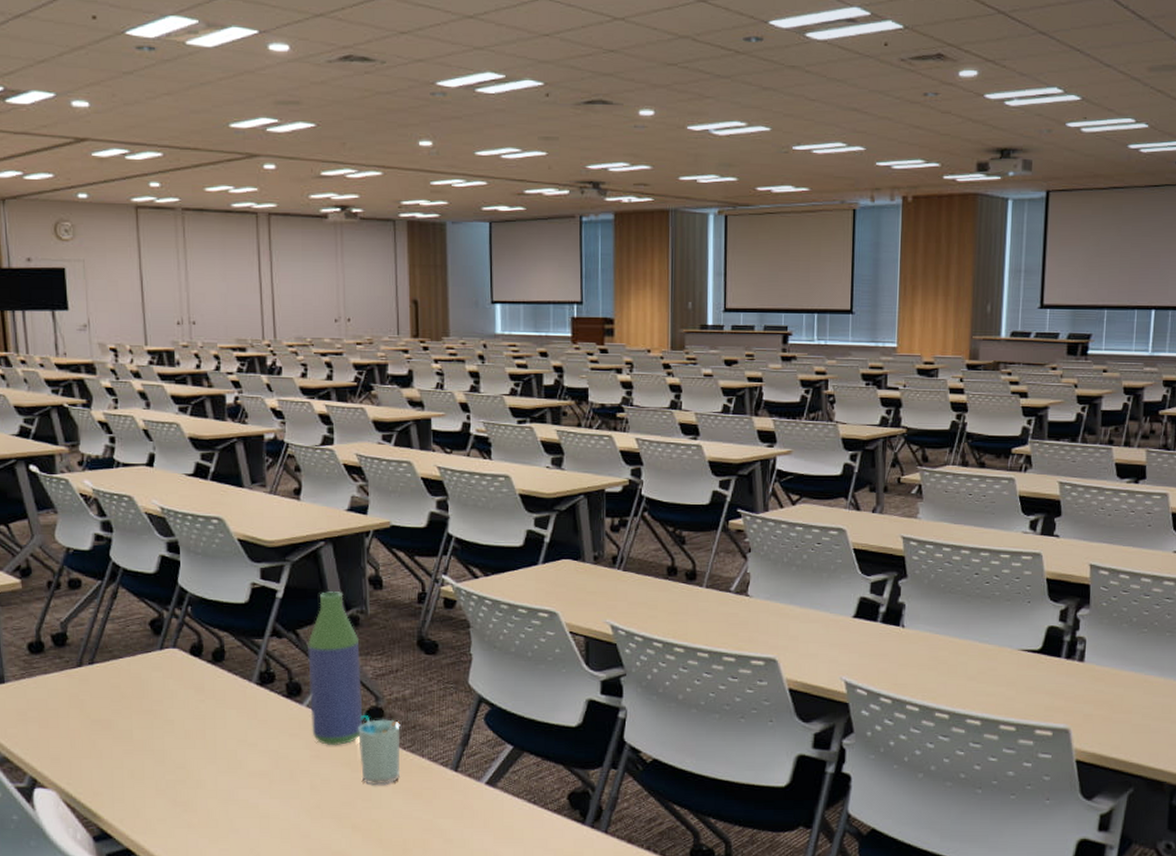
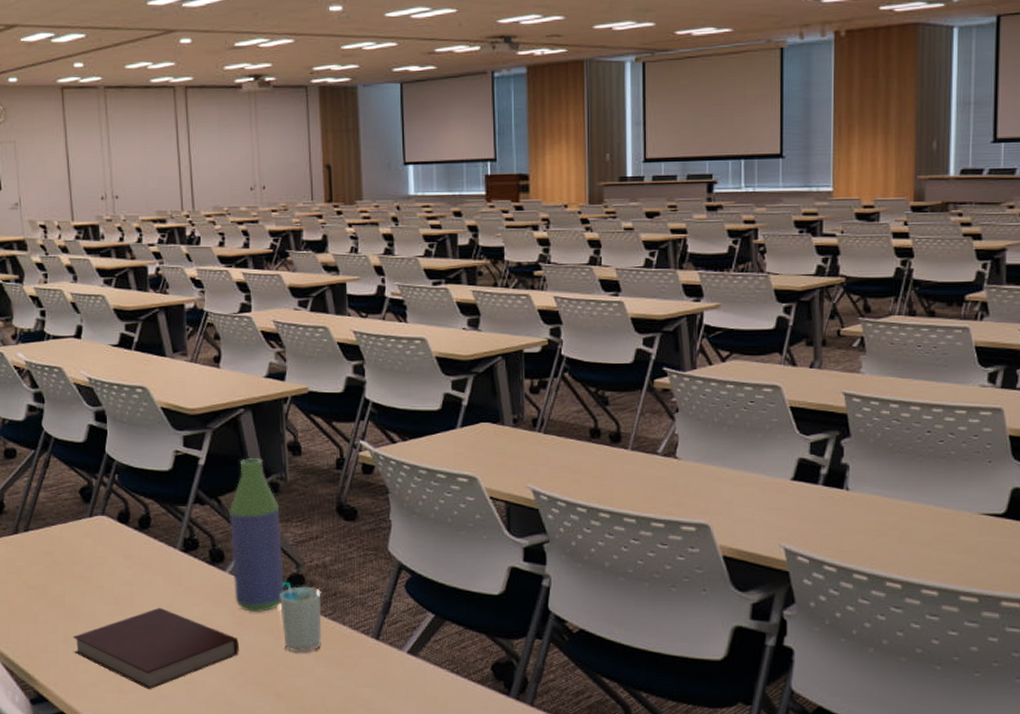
notebook: none [141,741,315,825] -> present [73,607,239,690]

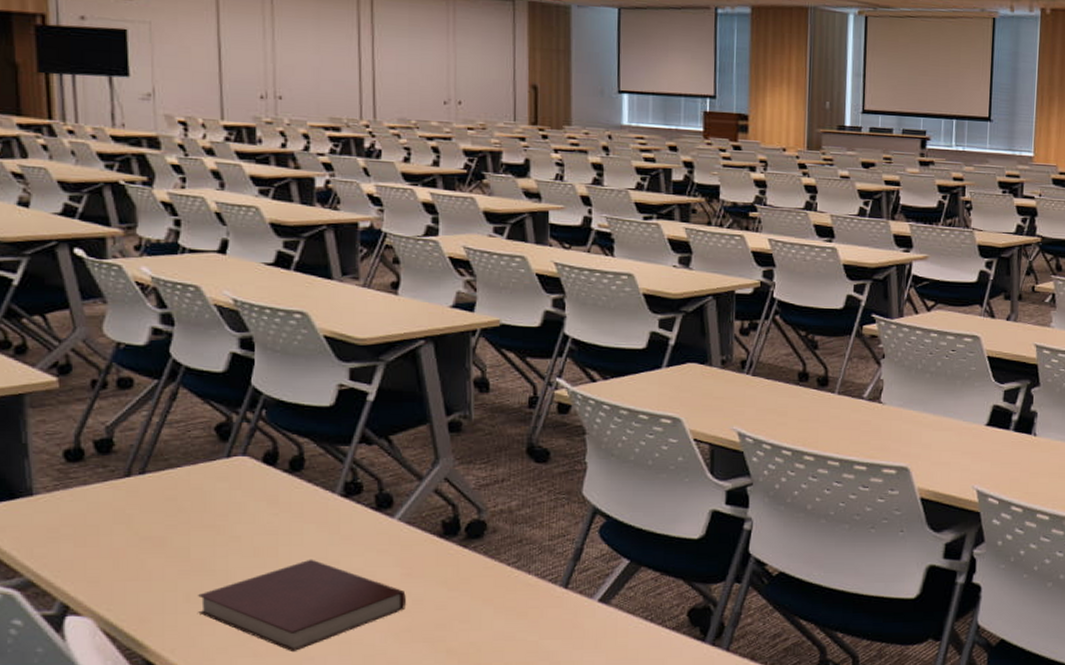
bottle: present [228,458,285,613] -> none [400,394,463,563]
cup: present [280,582,322,652] -> none [457,529,505,604]

